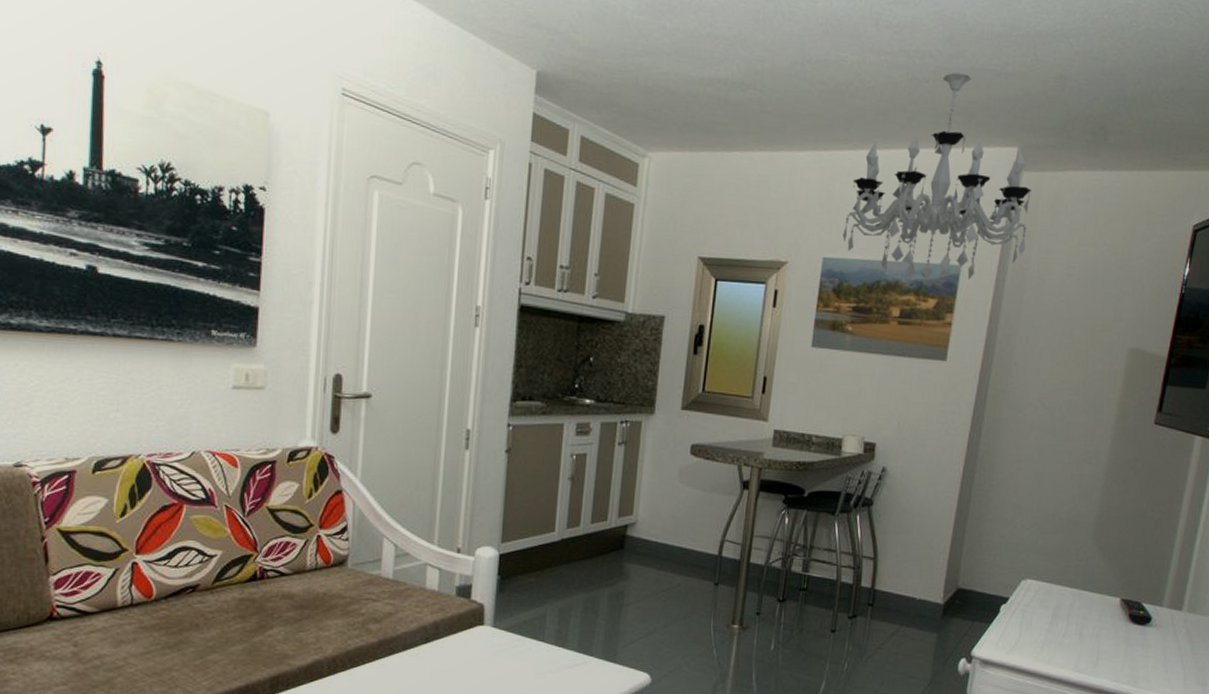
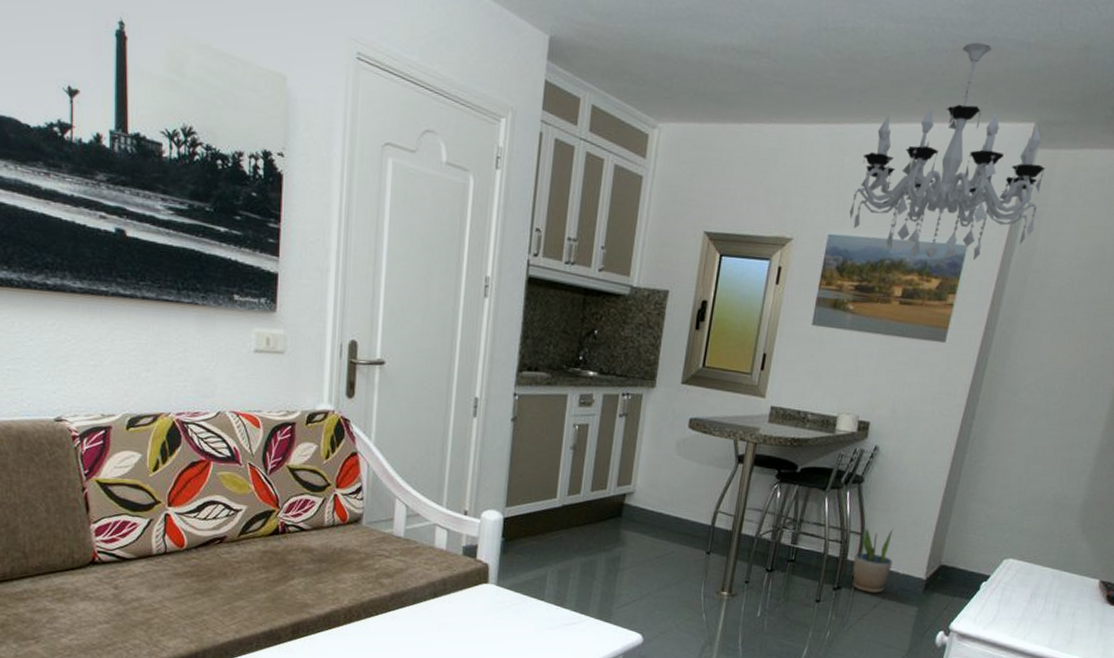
potted plant: none [867,552,909,620] -> present [852,528,894,593]

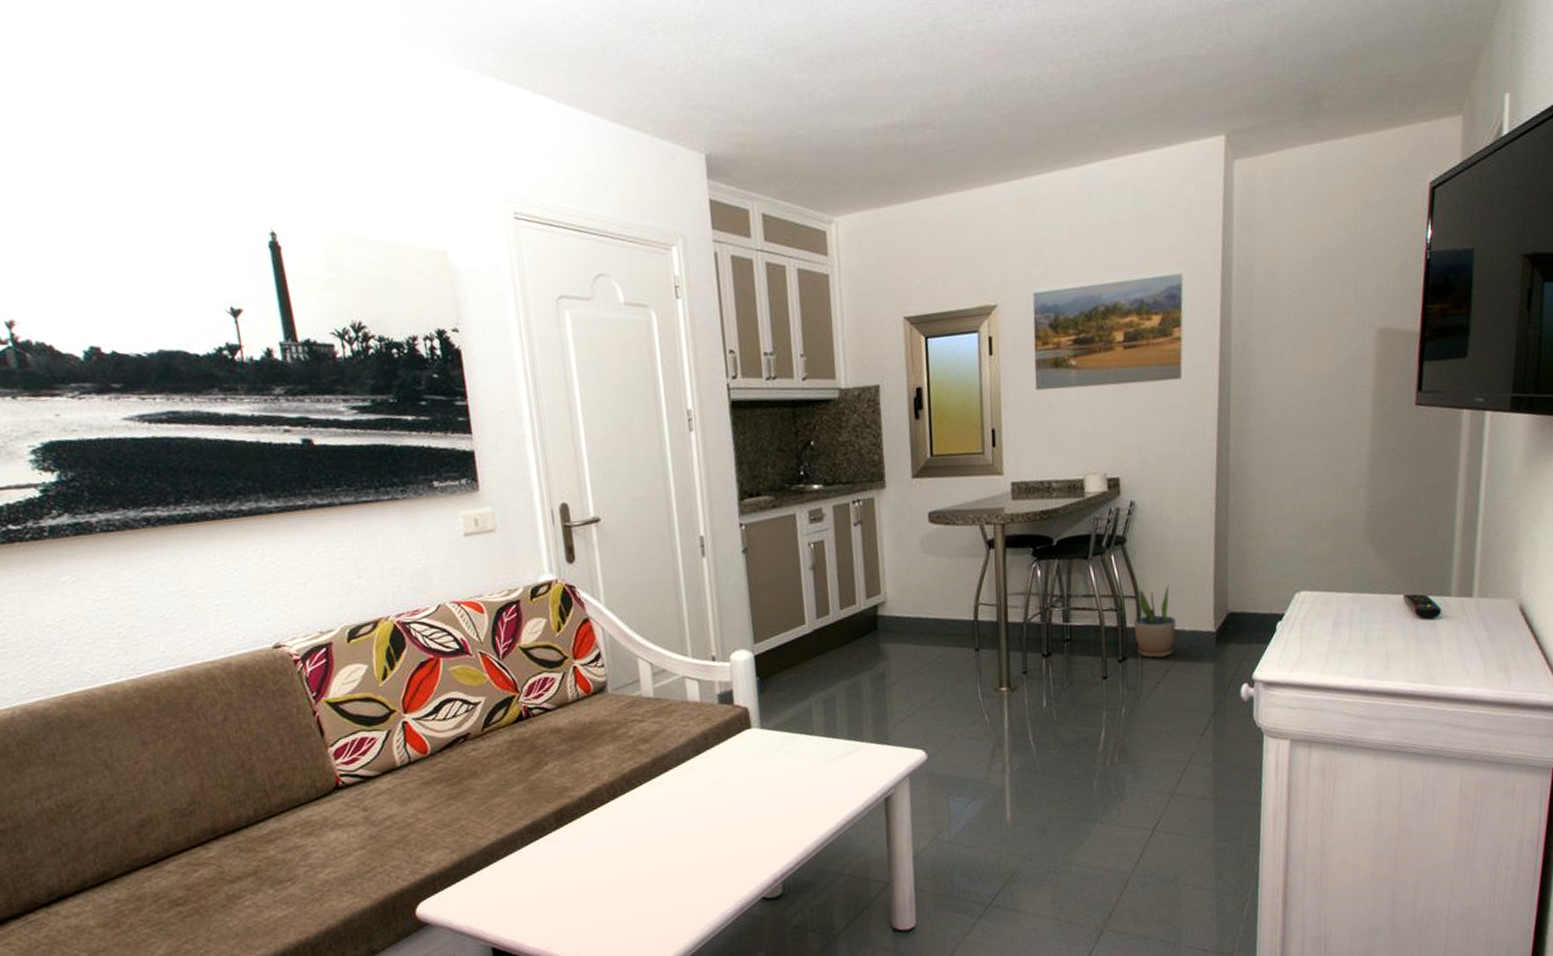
chandelier: present [849,42,1045,261] -> none [1050,66,1248,298]

